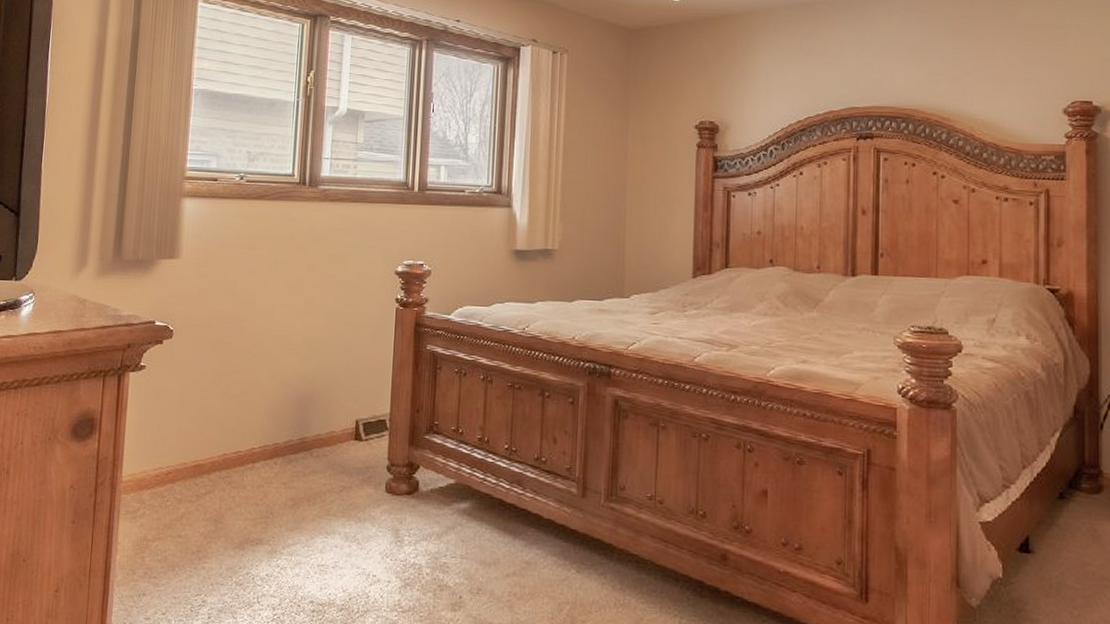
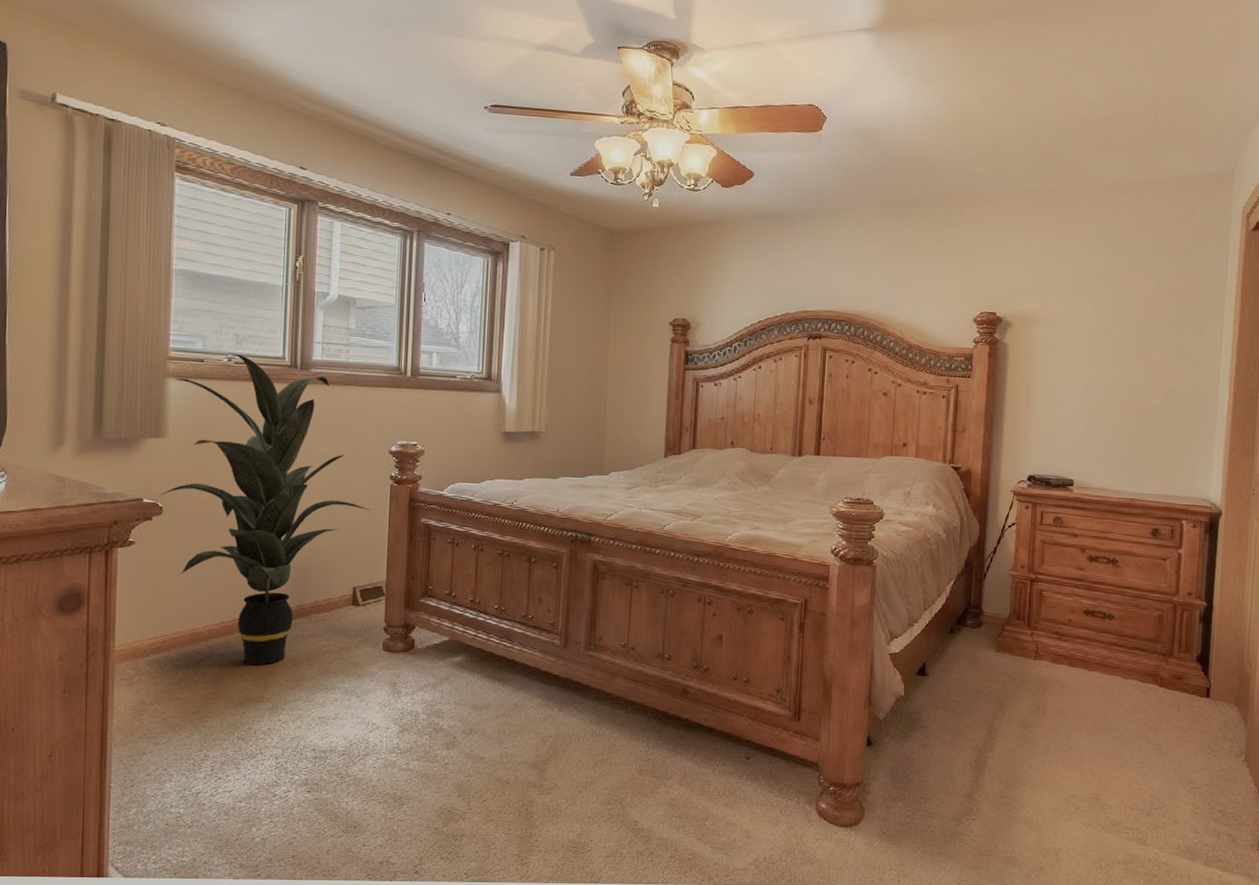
indoor plant: none [170,170,375,503] -> present [159,352,371,665]

